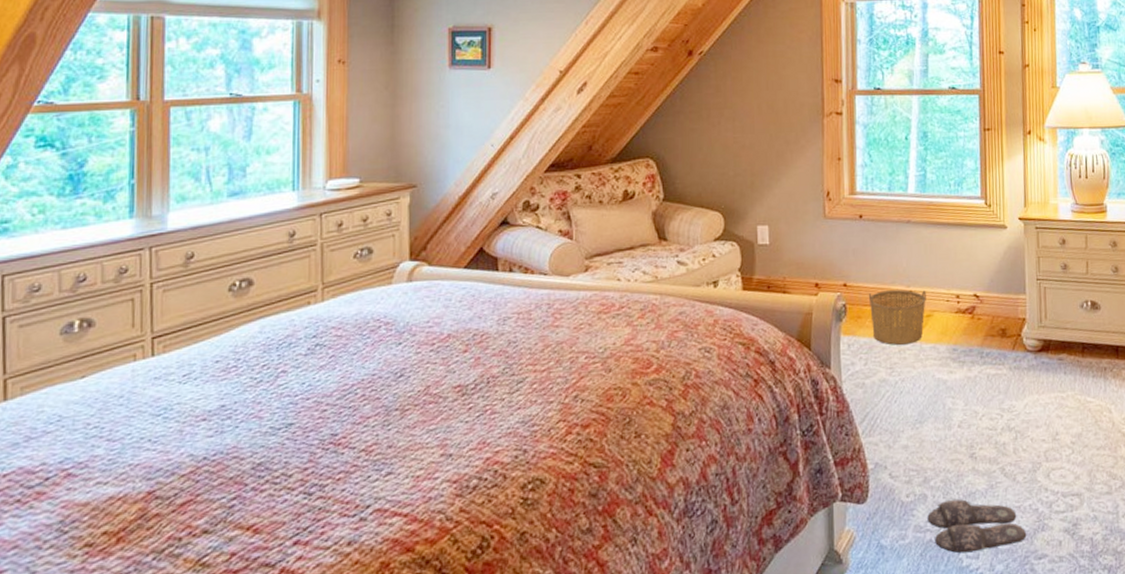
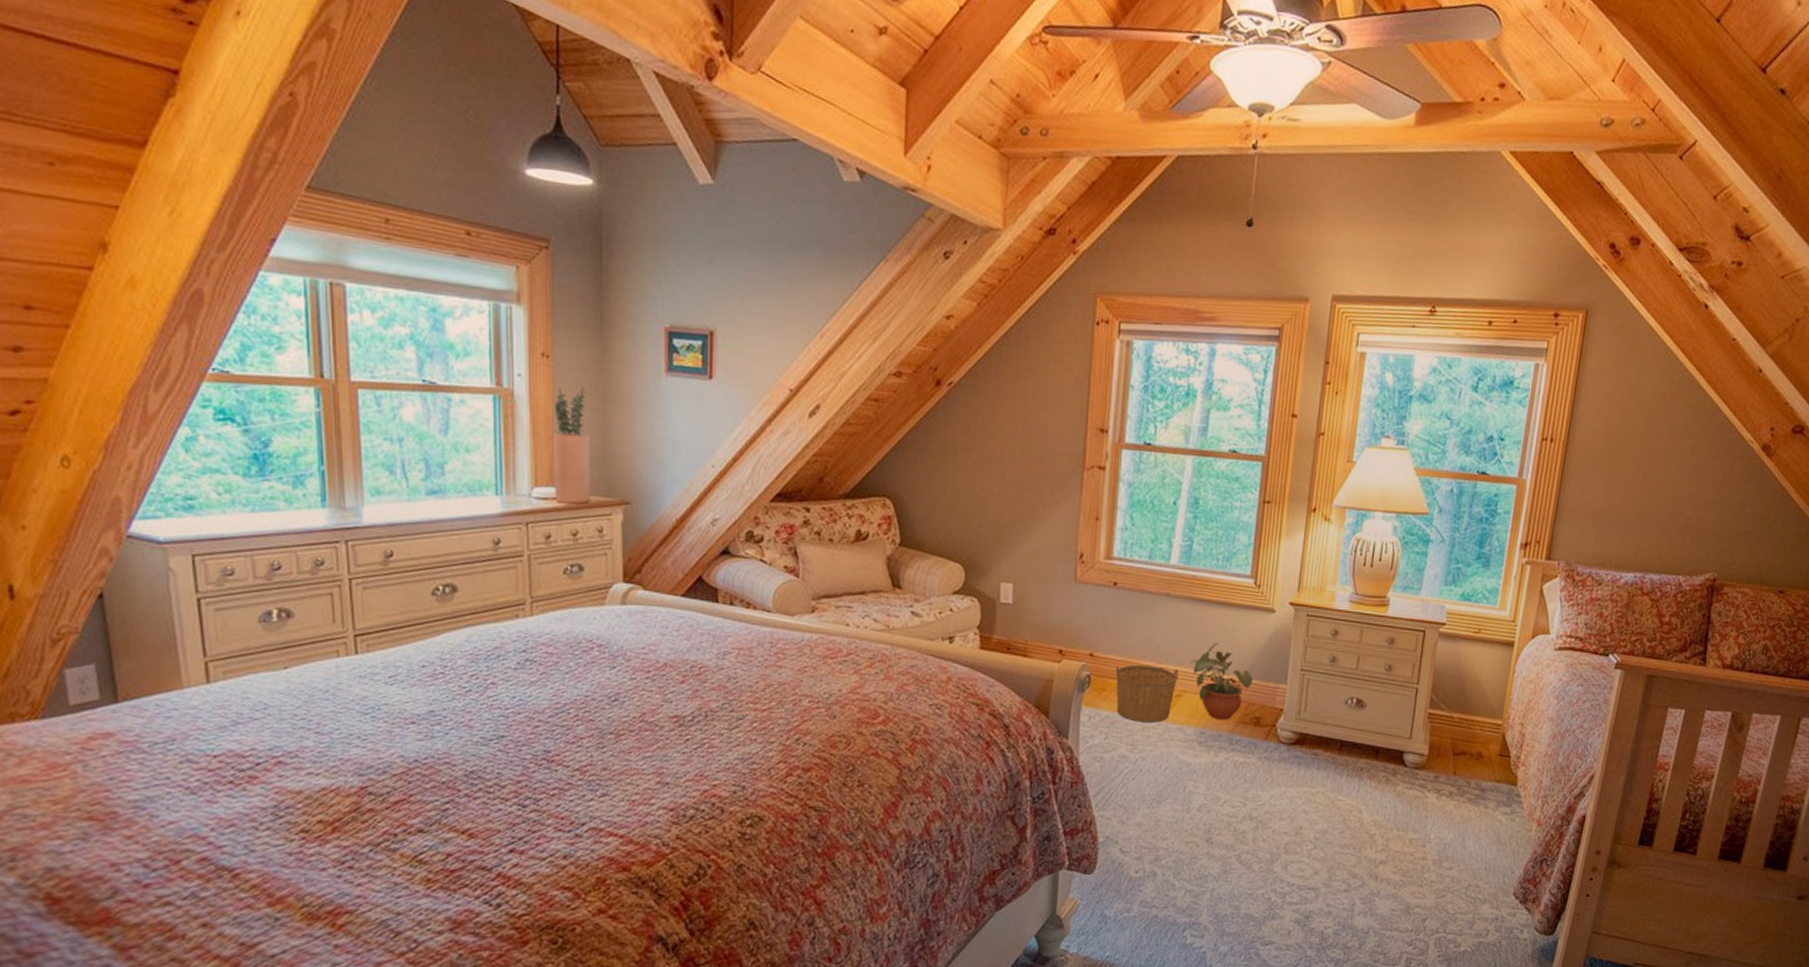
vase: none [347,86,380,194] -> present [553,387,590,506]
slippers: present [927,499,1026,554] -> none [1155,881,1255,932]
potted plant: none [936,262,994,335] -> present [1190,643,1253,720]

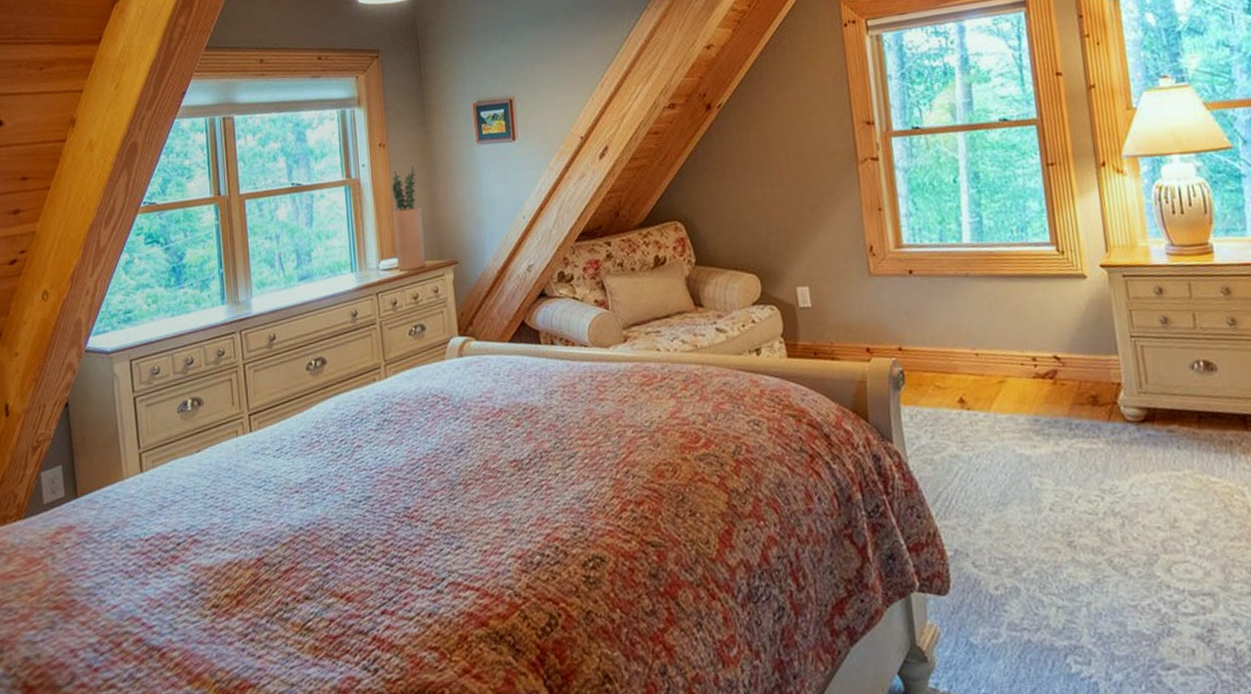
basket: present [1115,665,1178,723] -> none [927,353,997,416]
potted plant: present [1190,643,1253,720] -> none [1006,319,1079,404]

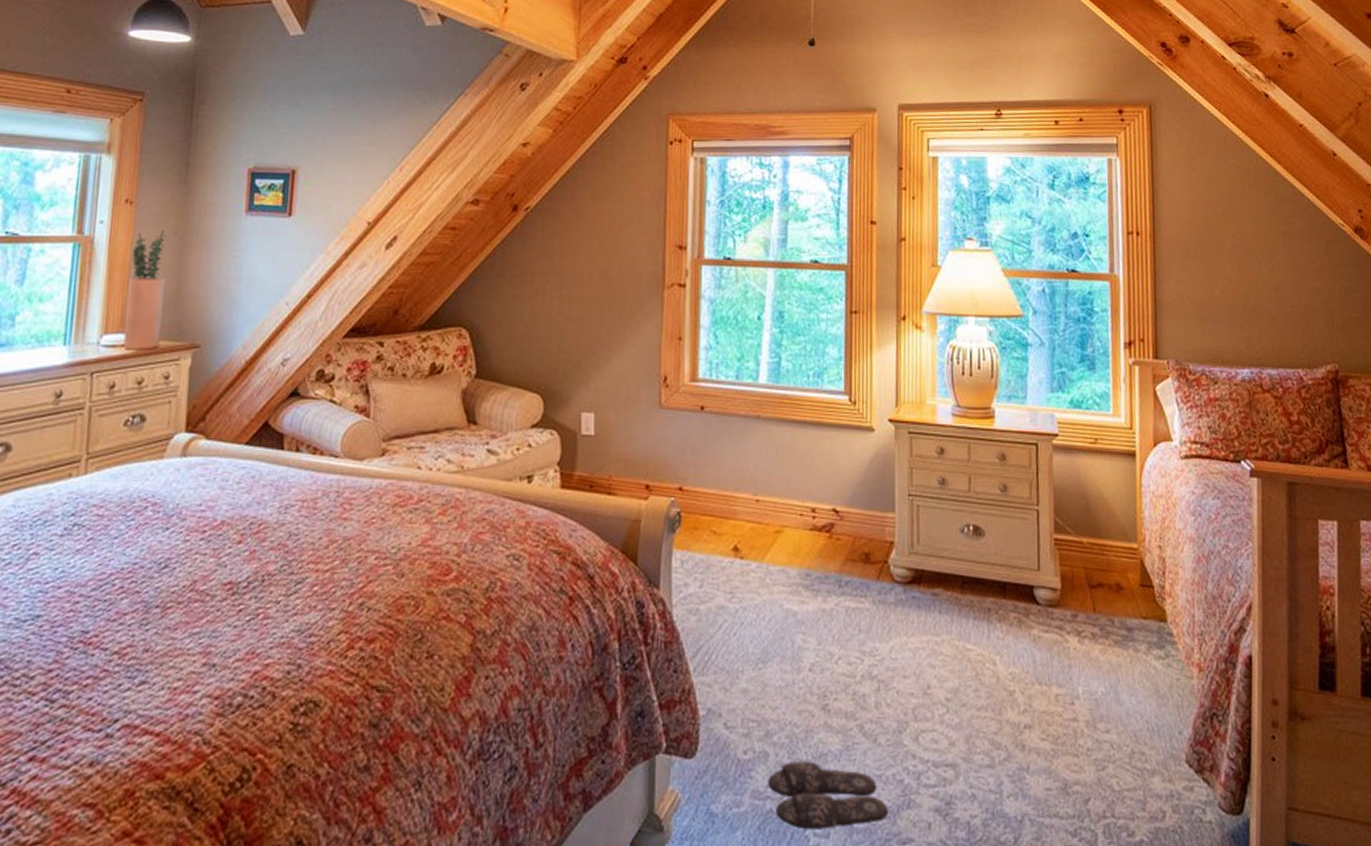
slippers: none [1022,595,1148,658] -> present [768,761,887,830]

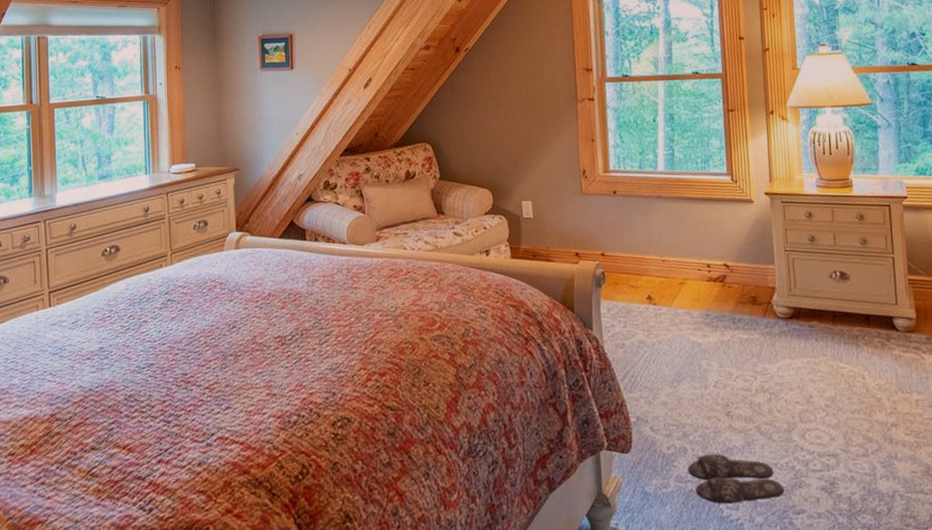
vase: present [123,230,166,352] -> none [184,87,211,176]

